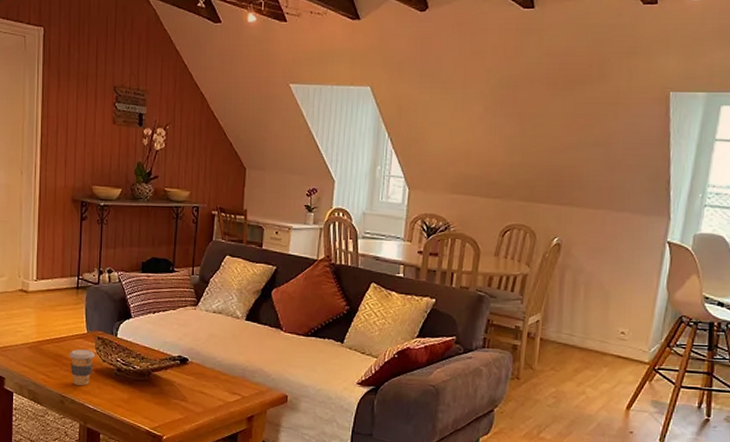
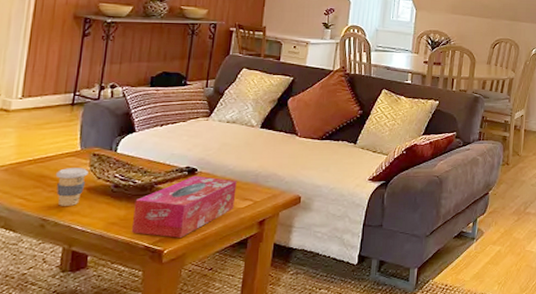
tissue box: none [134,365,225,426] -> present [131,175,237,238]

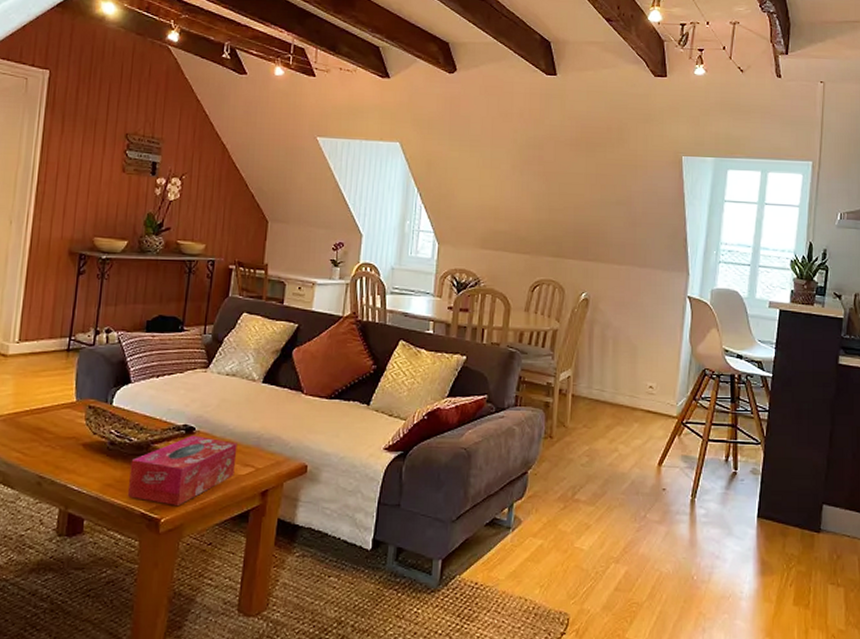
coffee cup: present [55,168,88,206] -> none [51,421,84,463]

